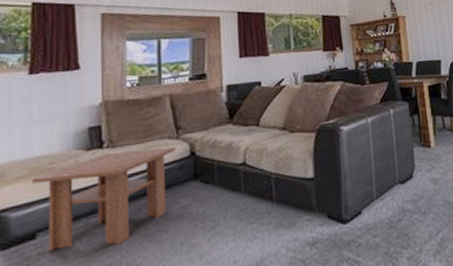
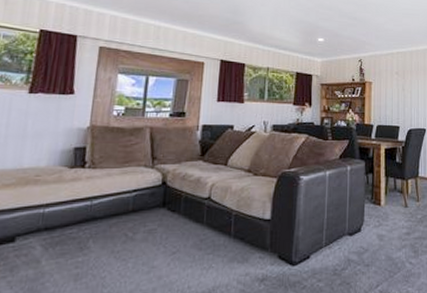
coffee table: present [32,147,175,252] -> none [18,173,149,258]

